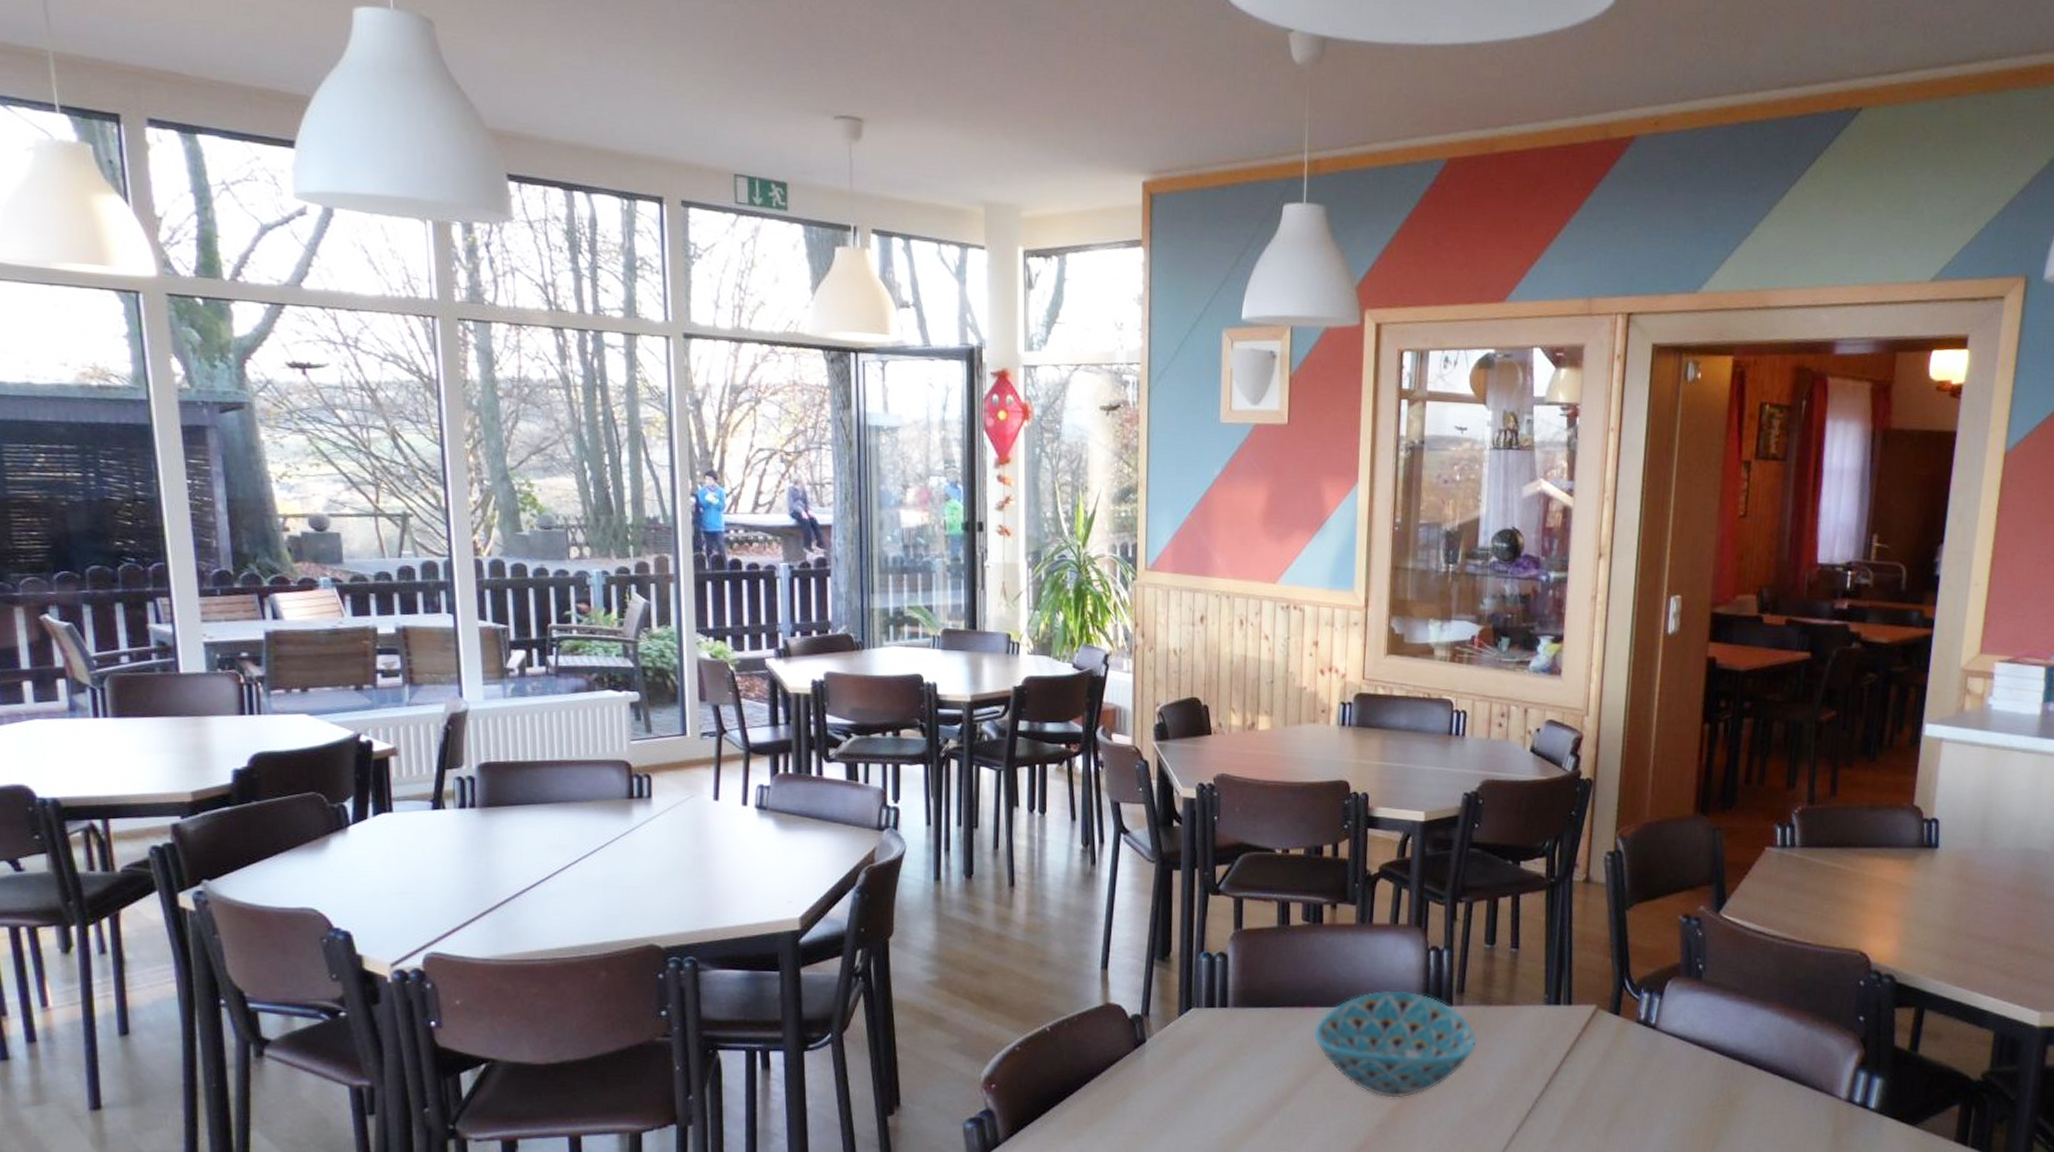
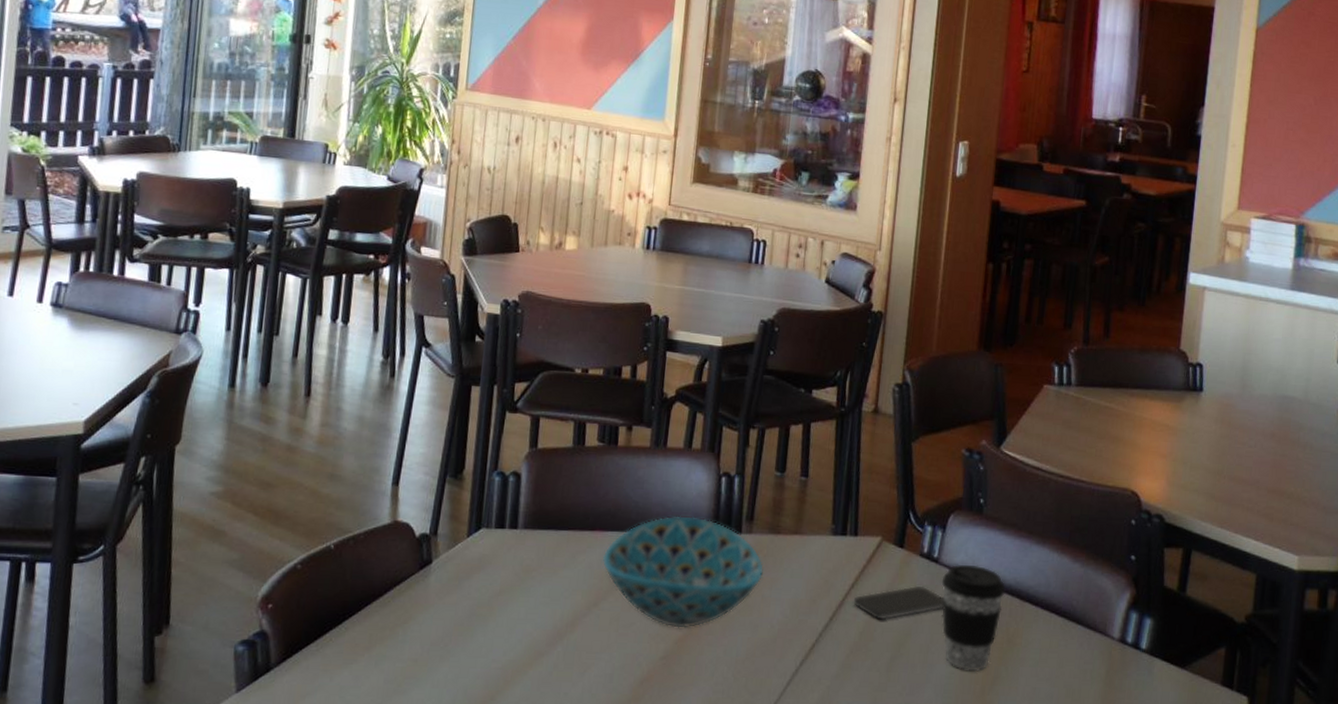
smartphone: none [1569,1051,1663,1085] -> present [853,585,944,619]
coffee cup: none [1659,1029,1727,1133] -> present [941,564,1006,672]

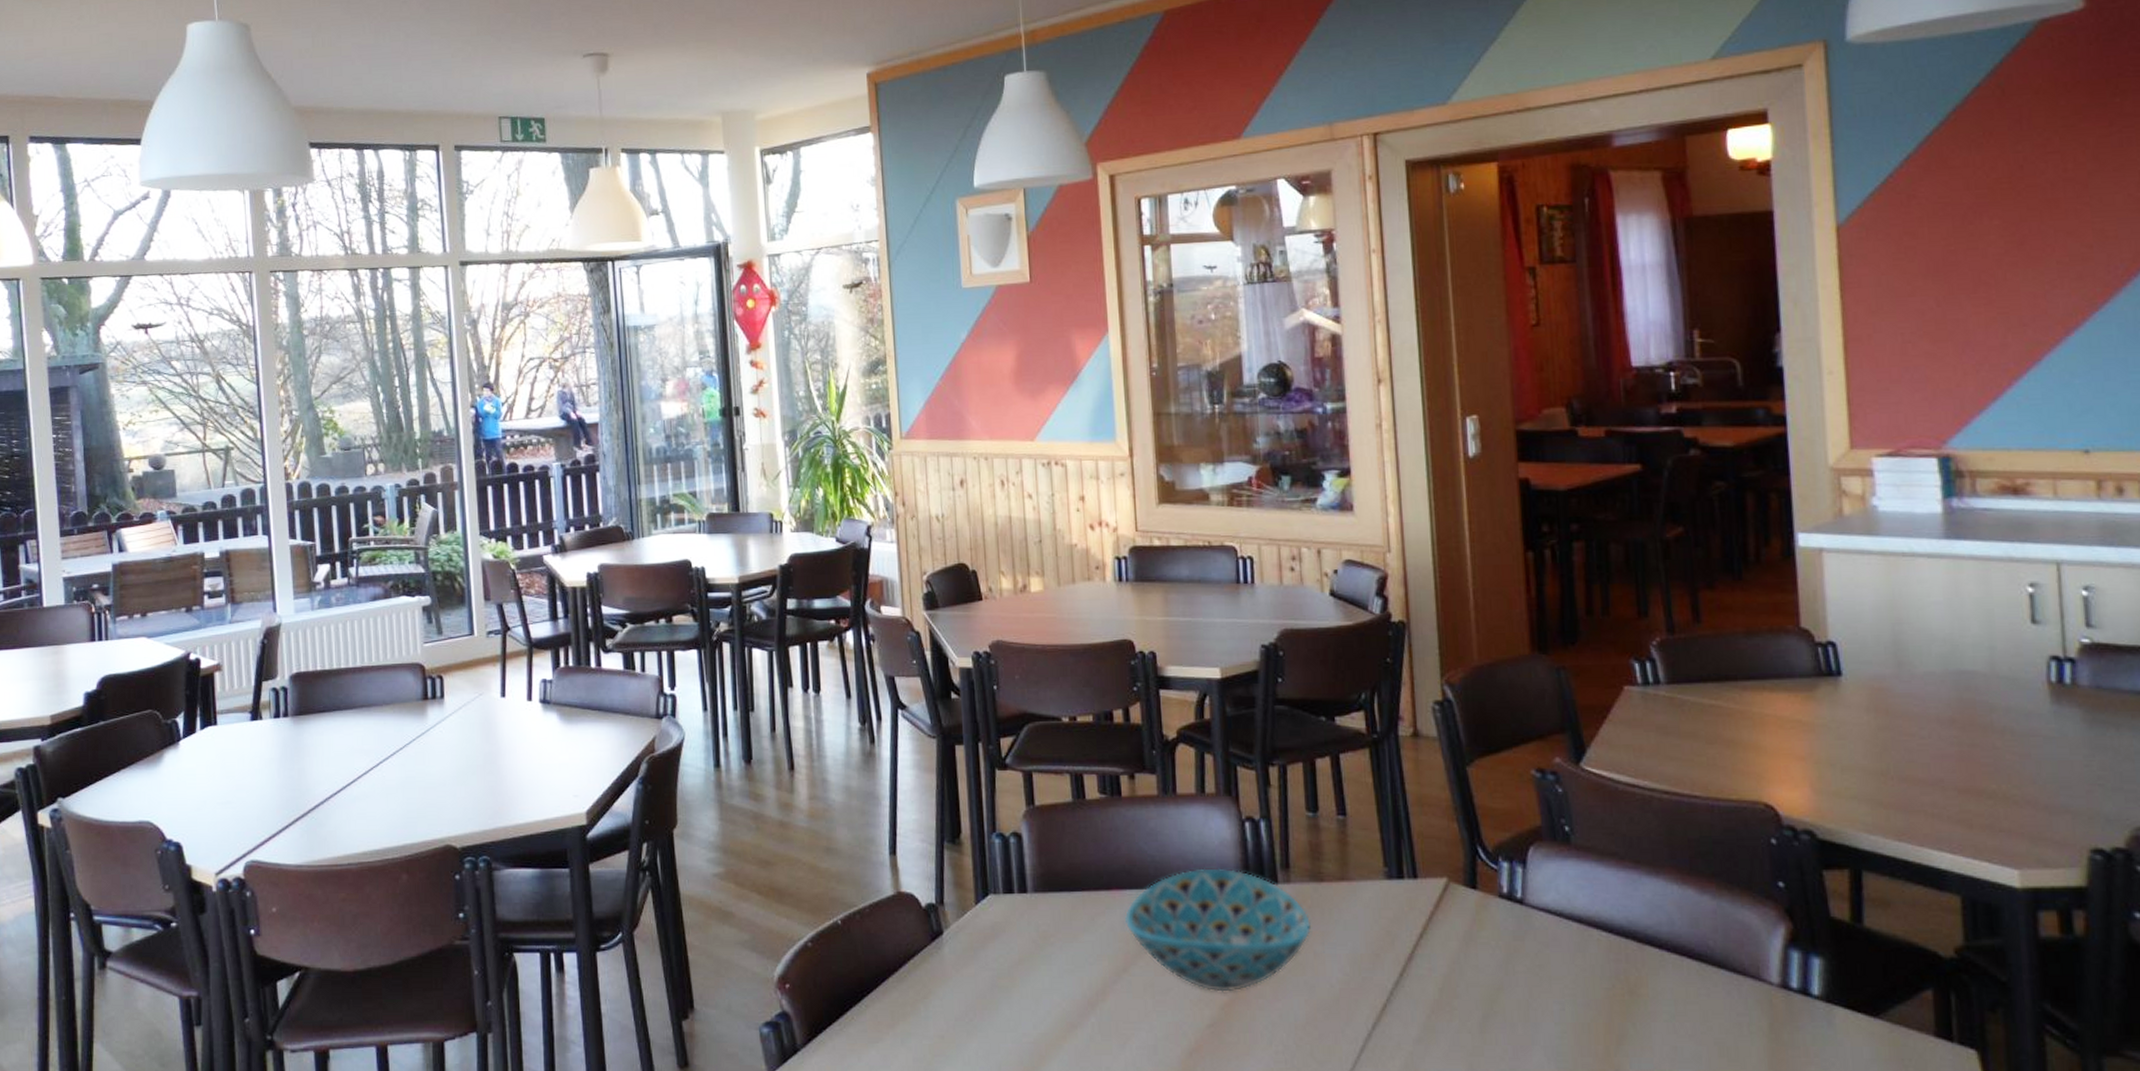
smartphone: present [853,585,944,619] -> none [1425,931,1539,972]
coffee cup: present [941,564,1006,672] -> none [1531,904,1616,1030]

